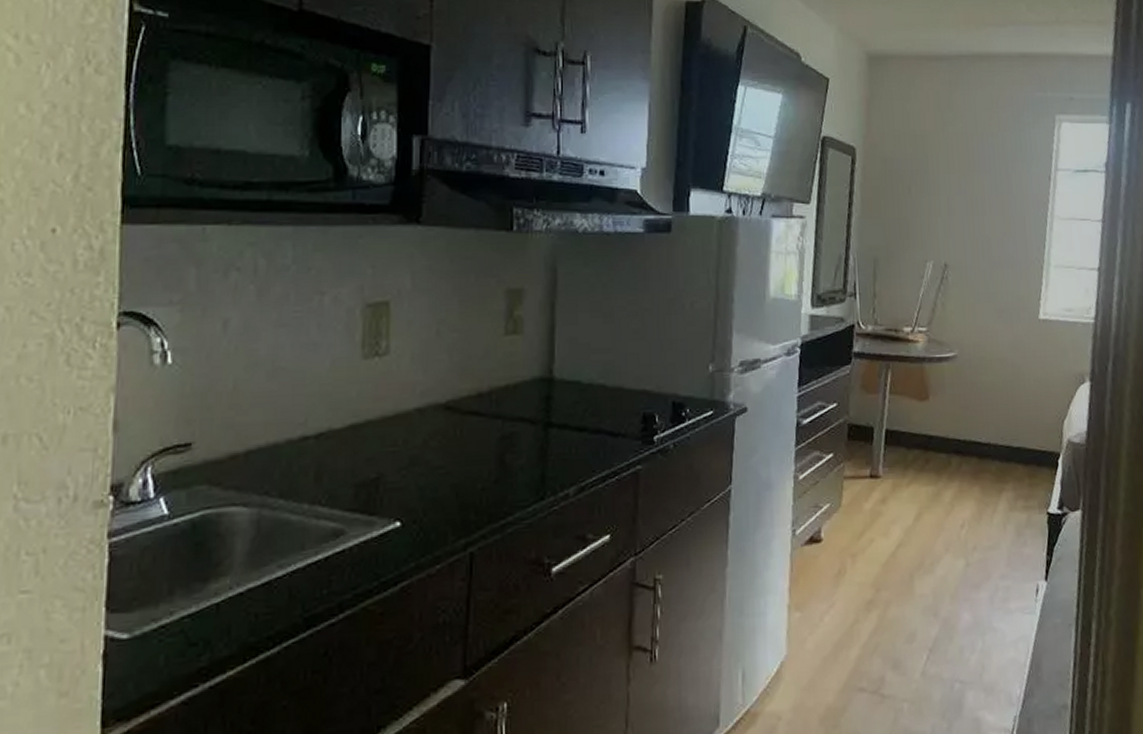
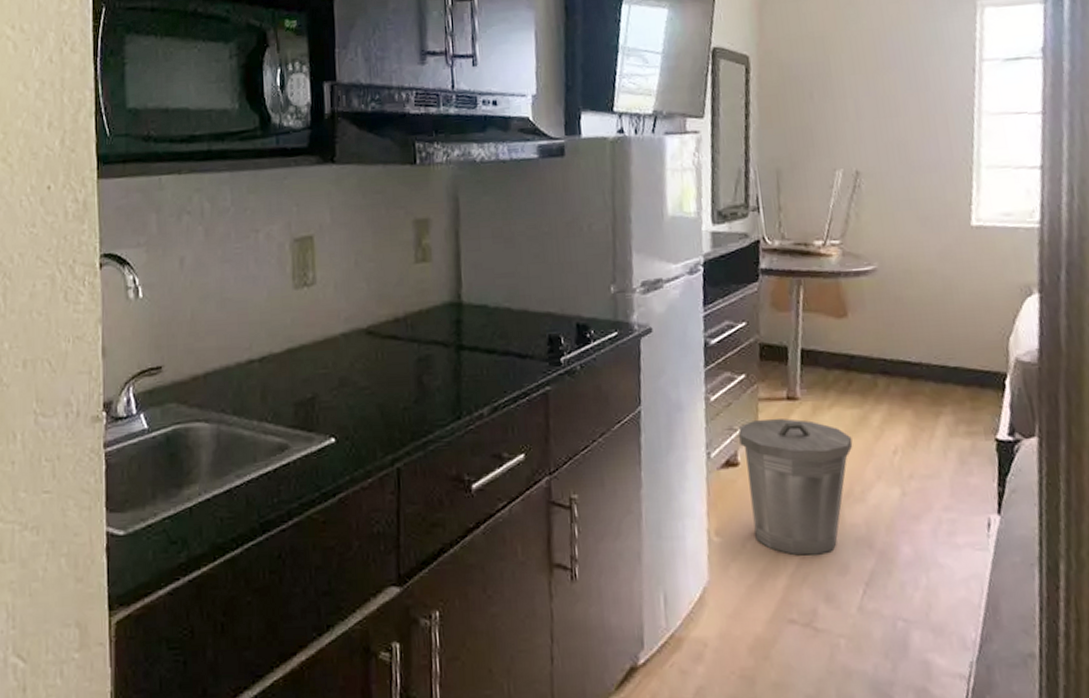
trash can: none [823,496,926,627] -> present [738,418,853,556]

